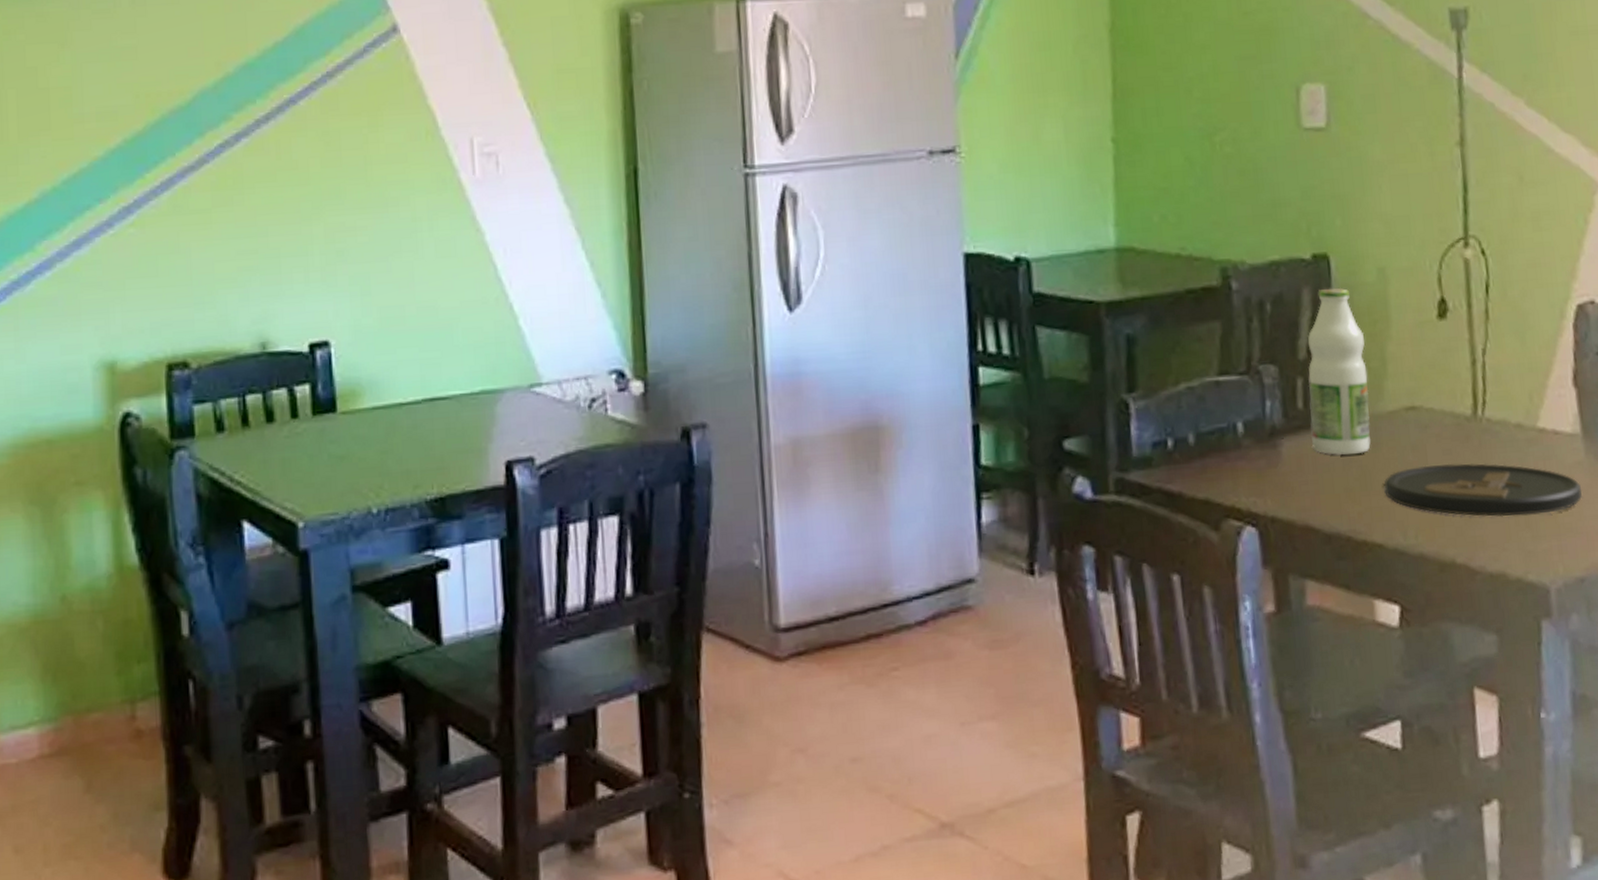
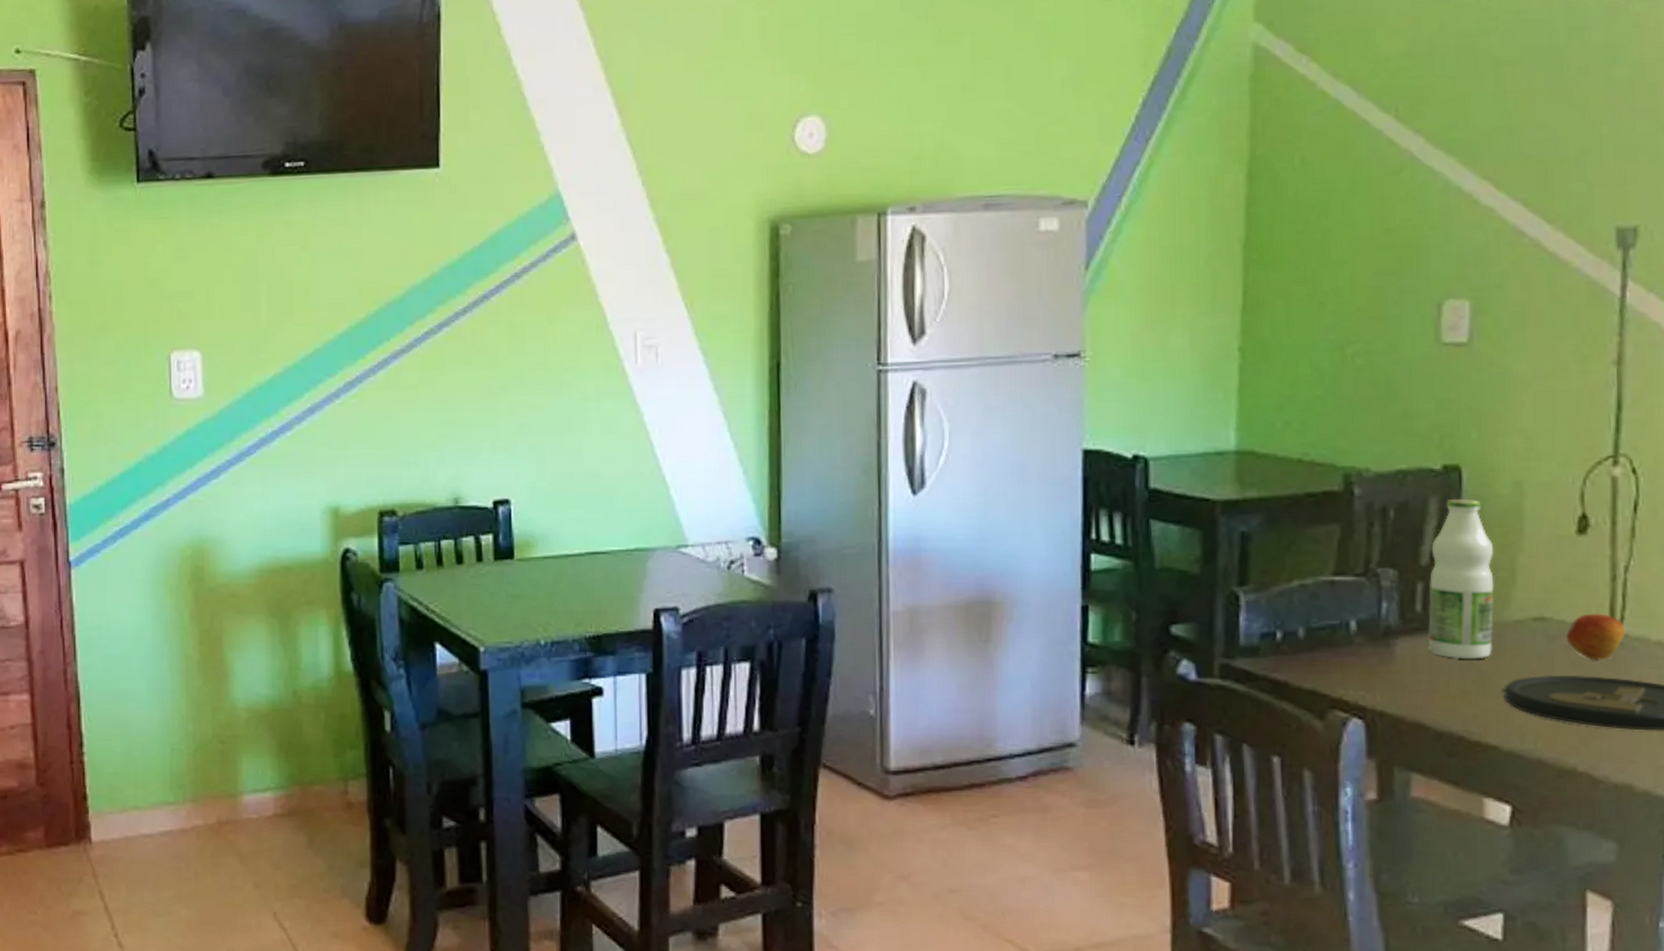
fruit: none [1436,399,1489,447] -> present [1567,613,1626,660]

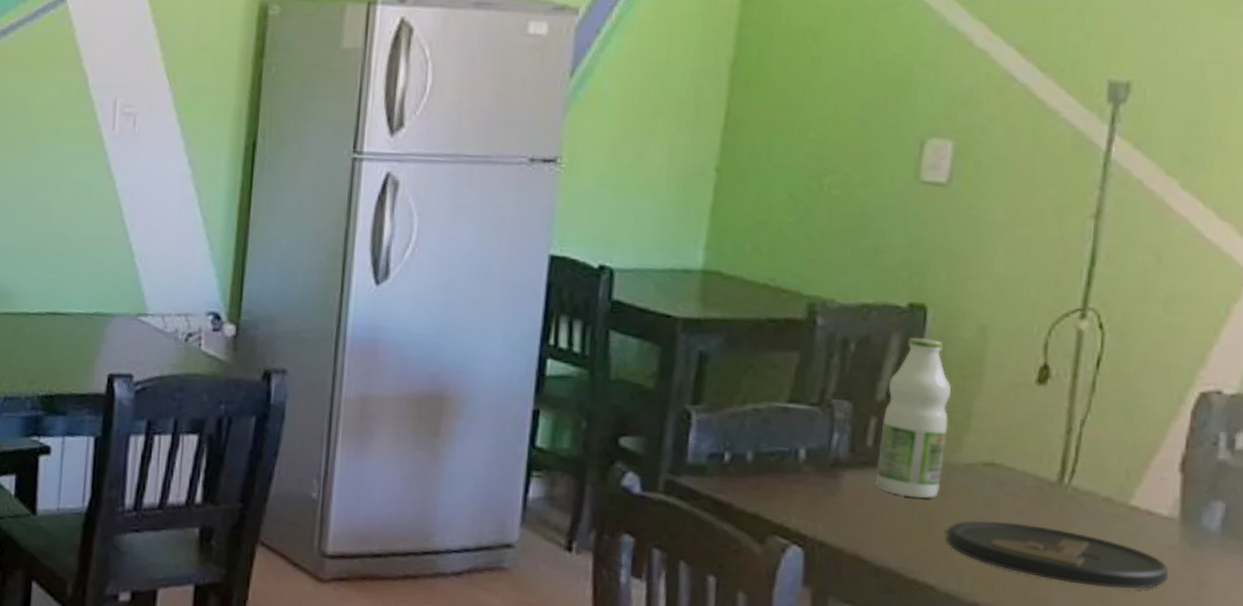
fruit: present [1567,613,1626,660] -> none [1015,463,1076,511]

